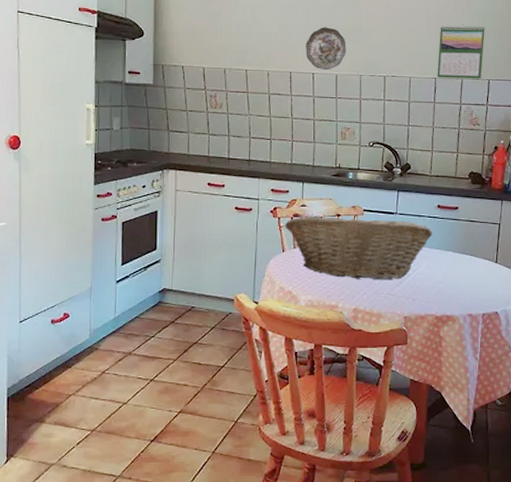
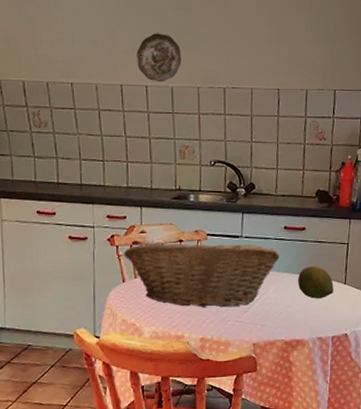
calendar: present [437,24,485,79] -> none [280,29,330,89]
fruit: none [450,244,485,276] -> present [298,266,334,299]

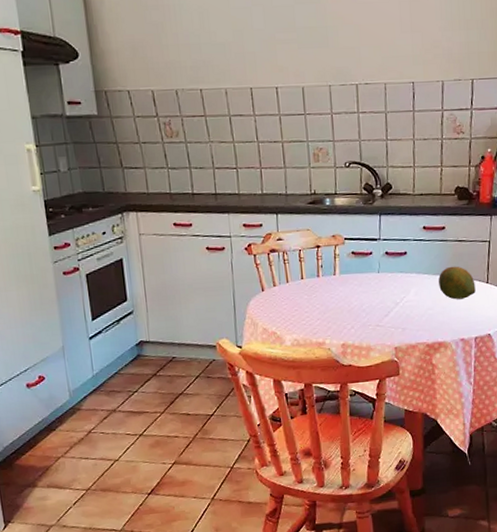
fruit basket: present [123,239,280,307] -> none [261,244,419,313]
decorative plate: present [136,33,182,83] -> none [265,30,312,83]

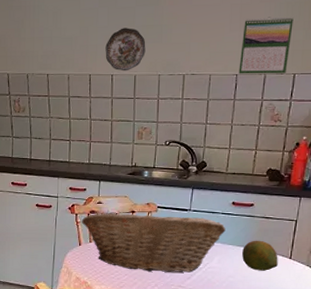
fruit basket: none [261,244,419,313] -> present [81,211,226,273]
decorative plate: none [265,30,312,83] -> present [105,28,146,72]
calendar: none [414,15,466,82] -> present [238,17,294,74]

